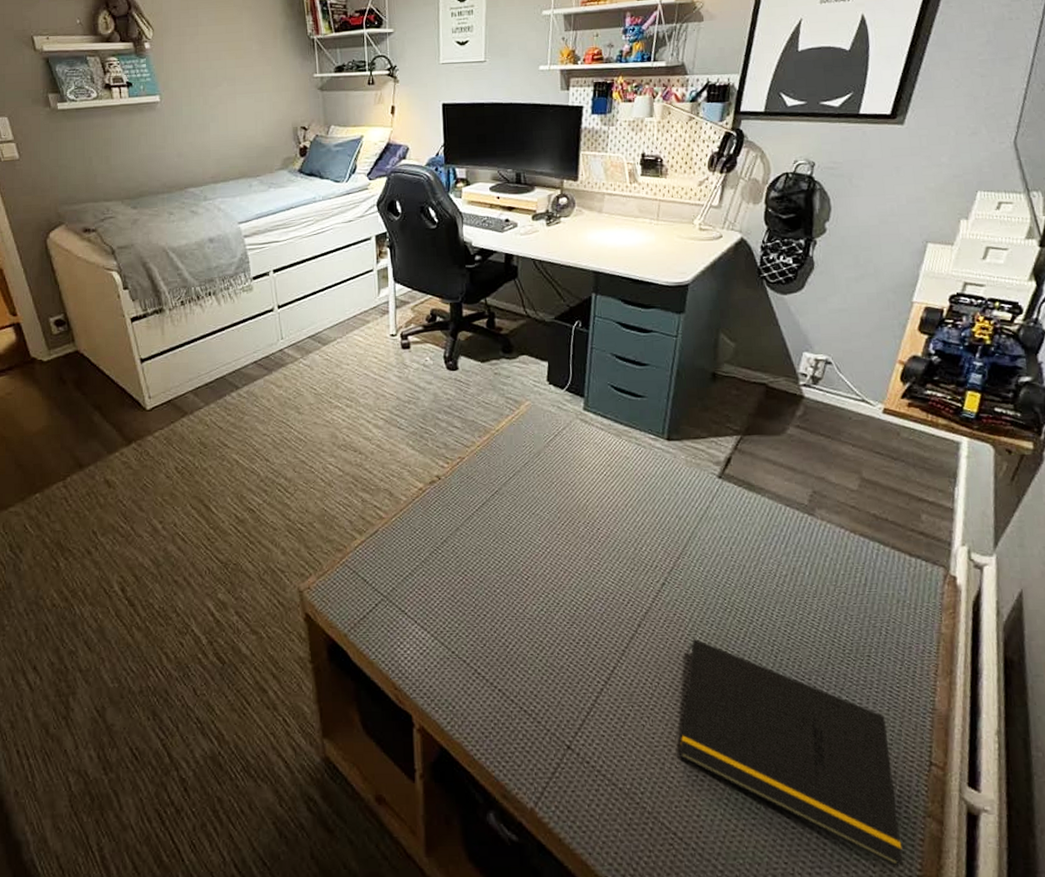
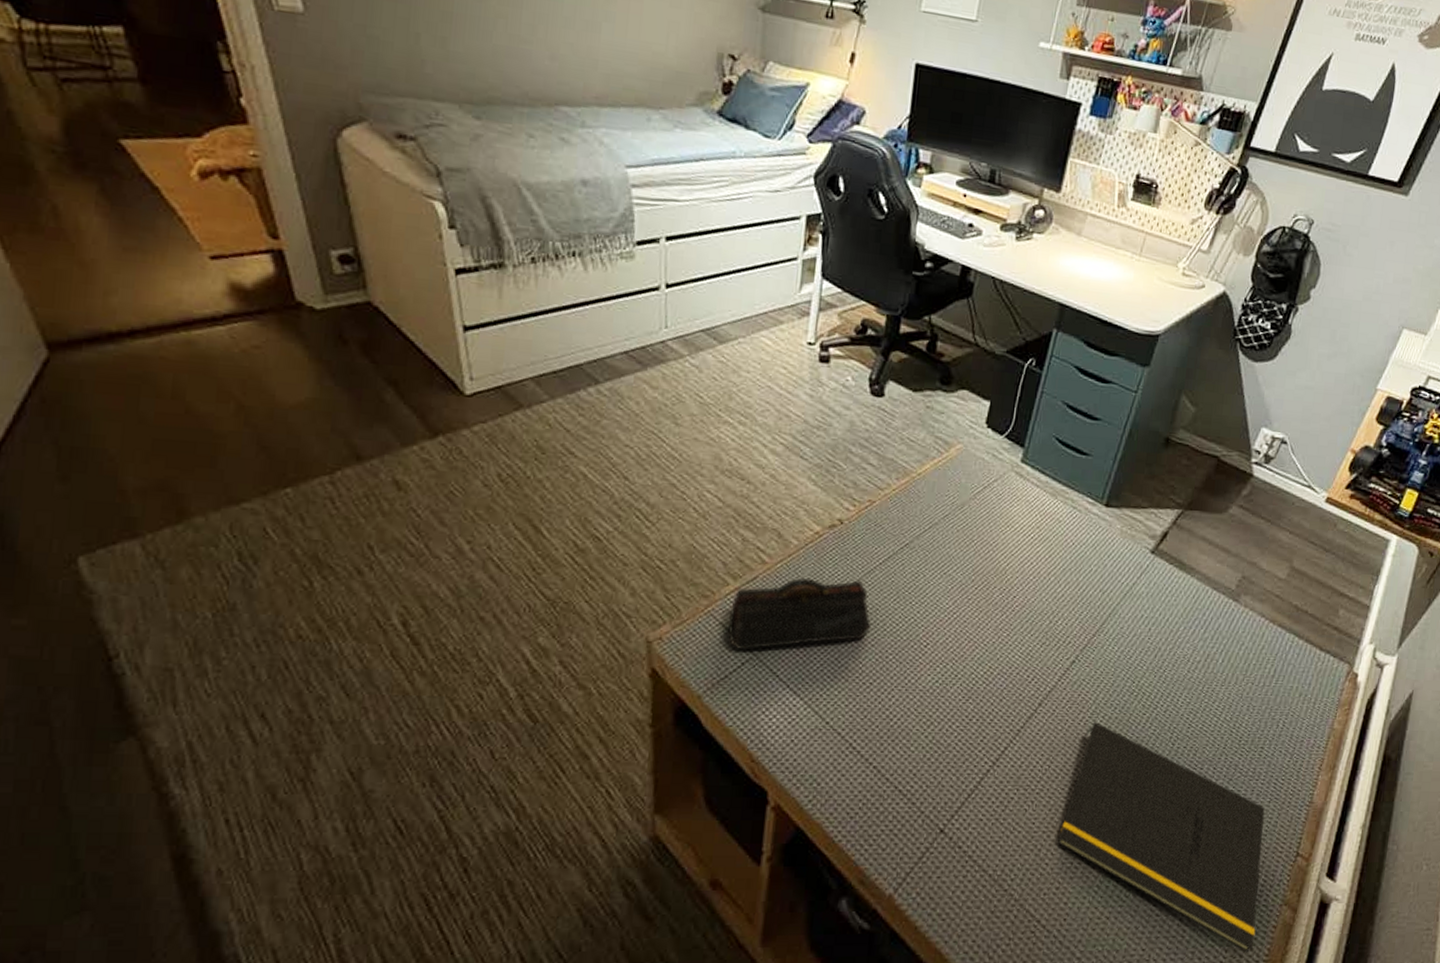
pencil case: none [360,526,478,594] -> present [727,578,871,651]

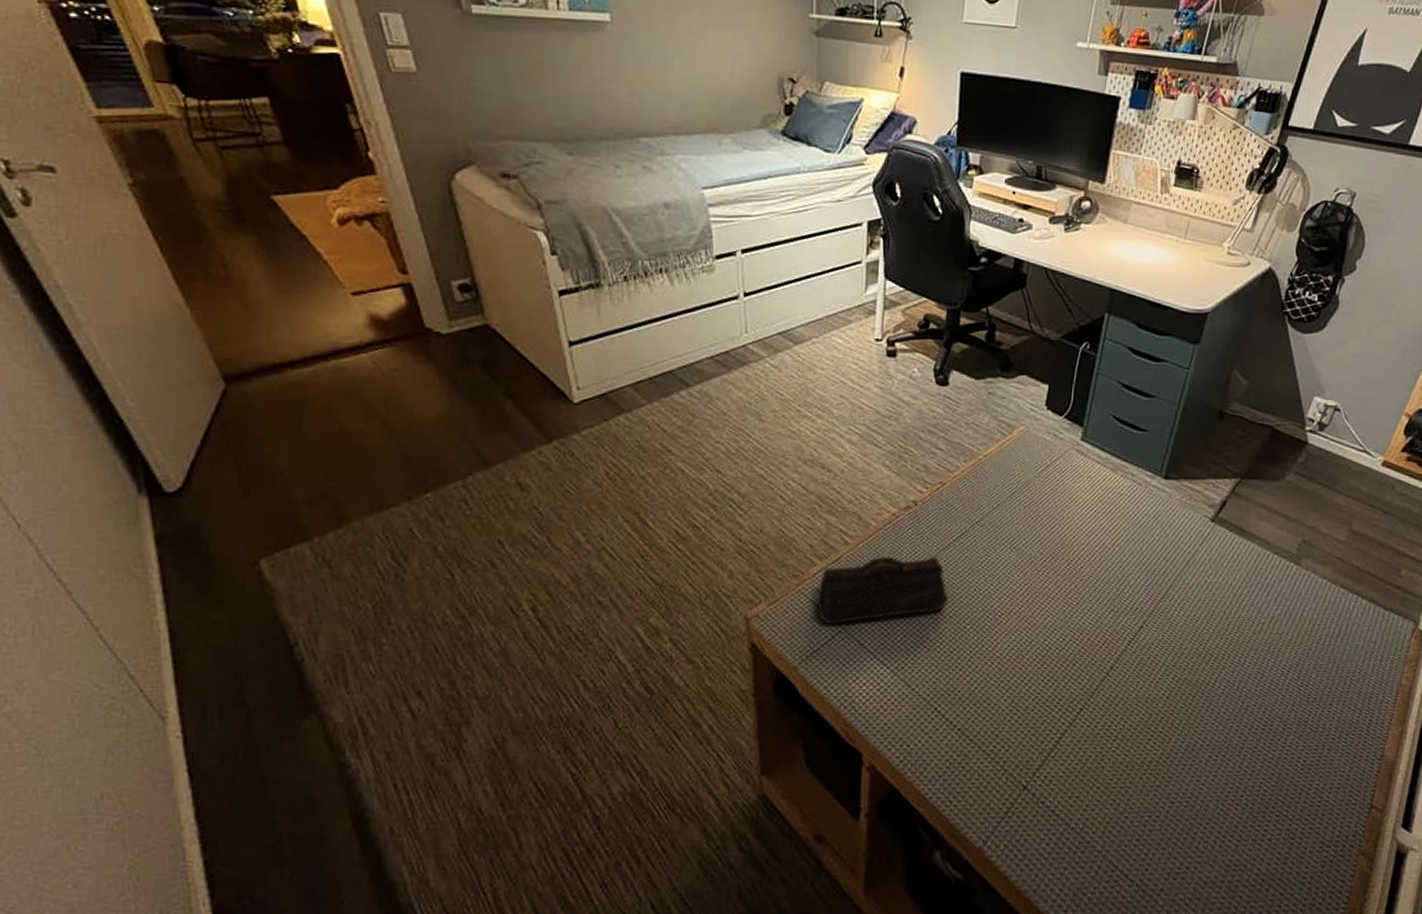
notepad: present [1058,721,1265,953] -> none [1136,682,1337,901]

